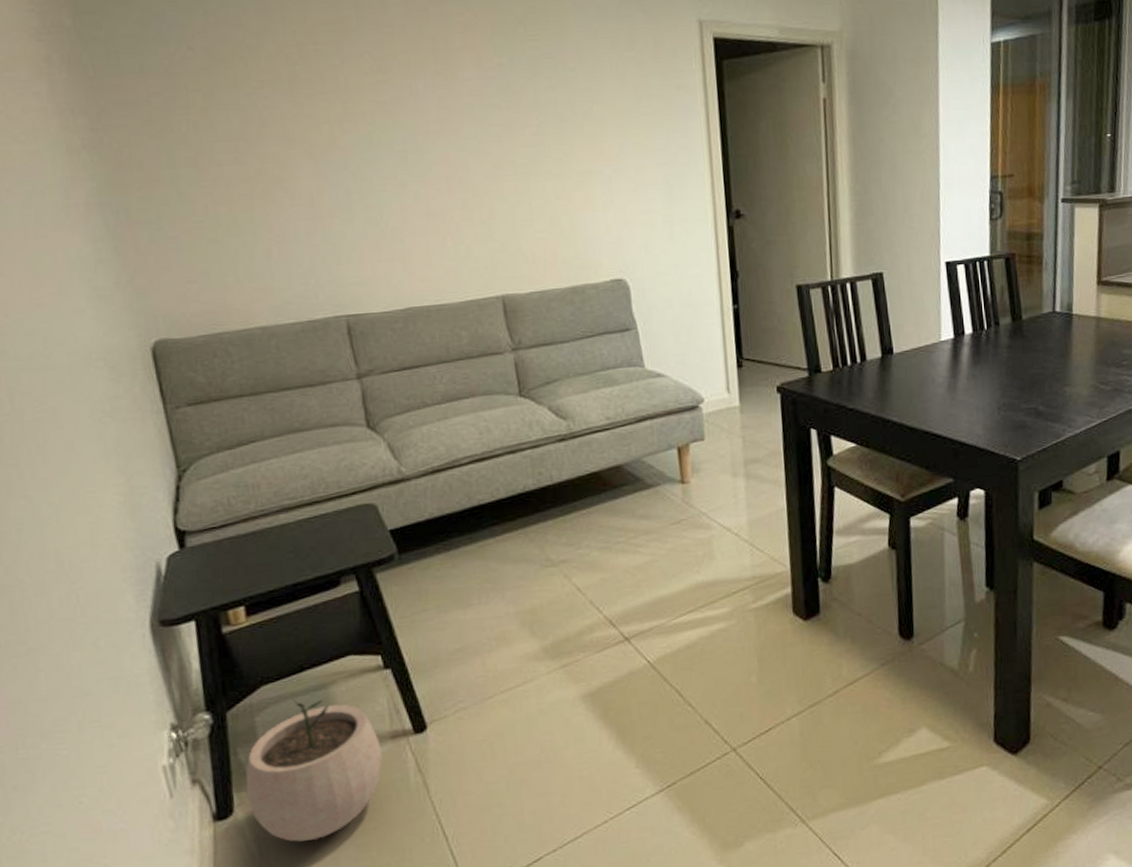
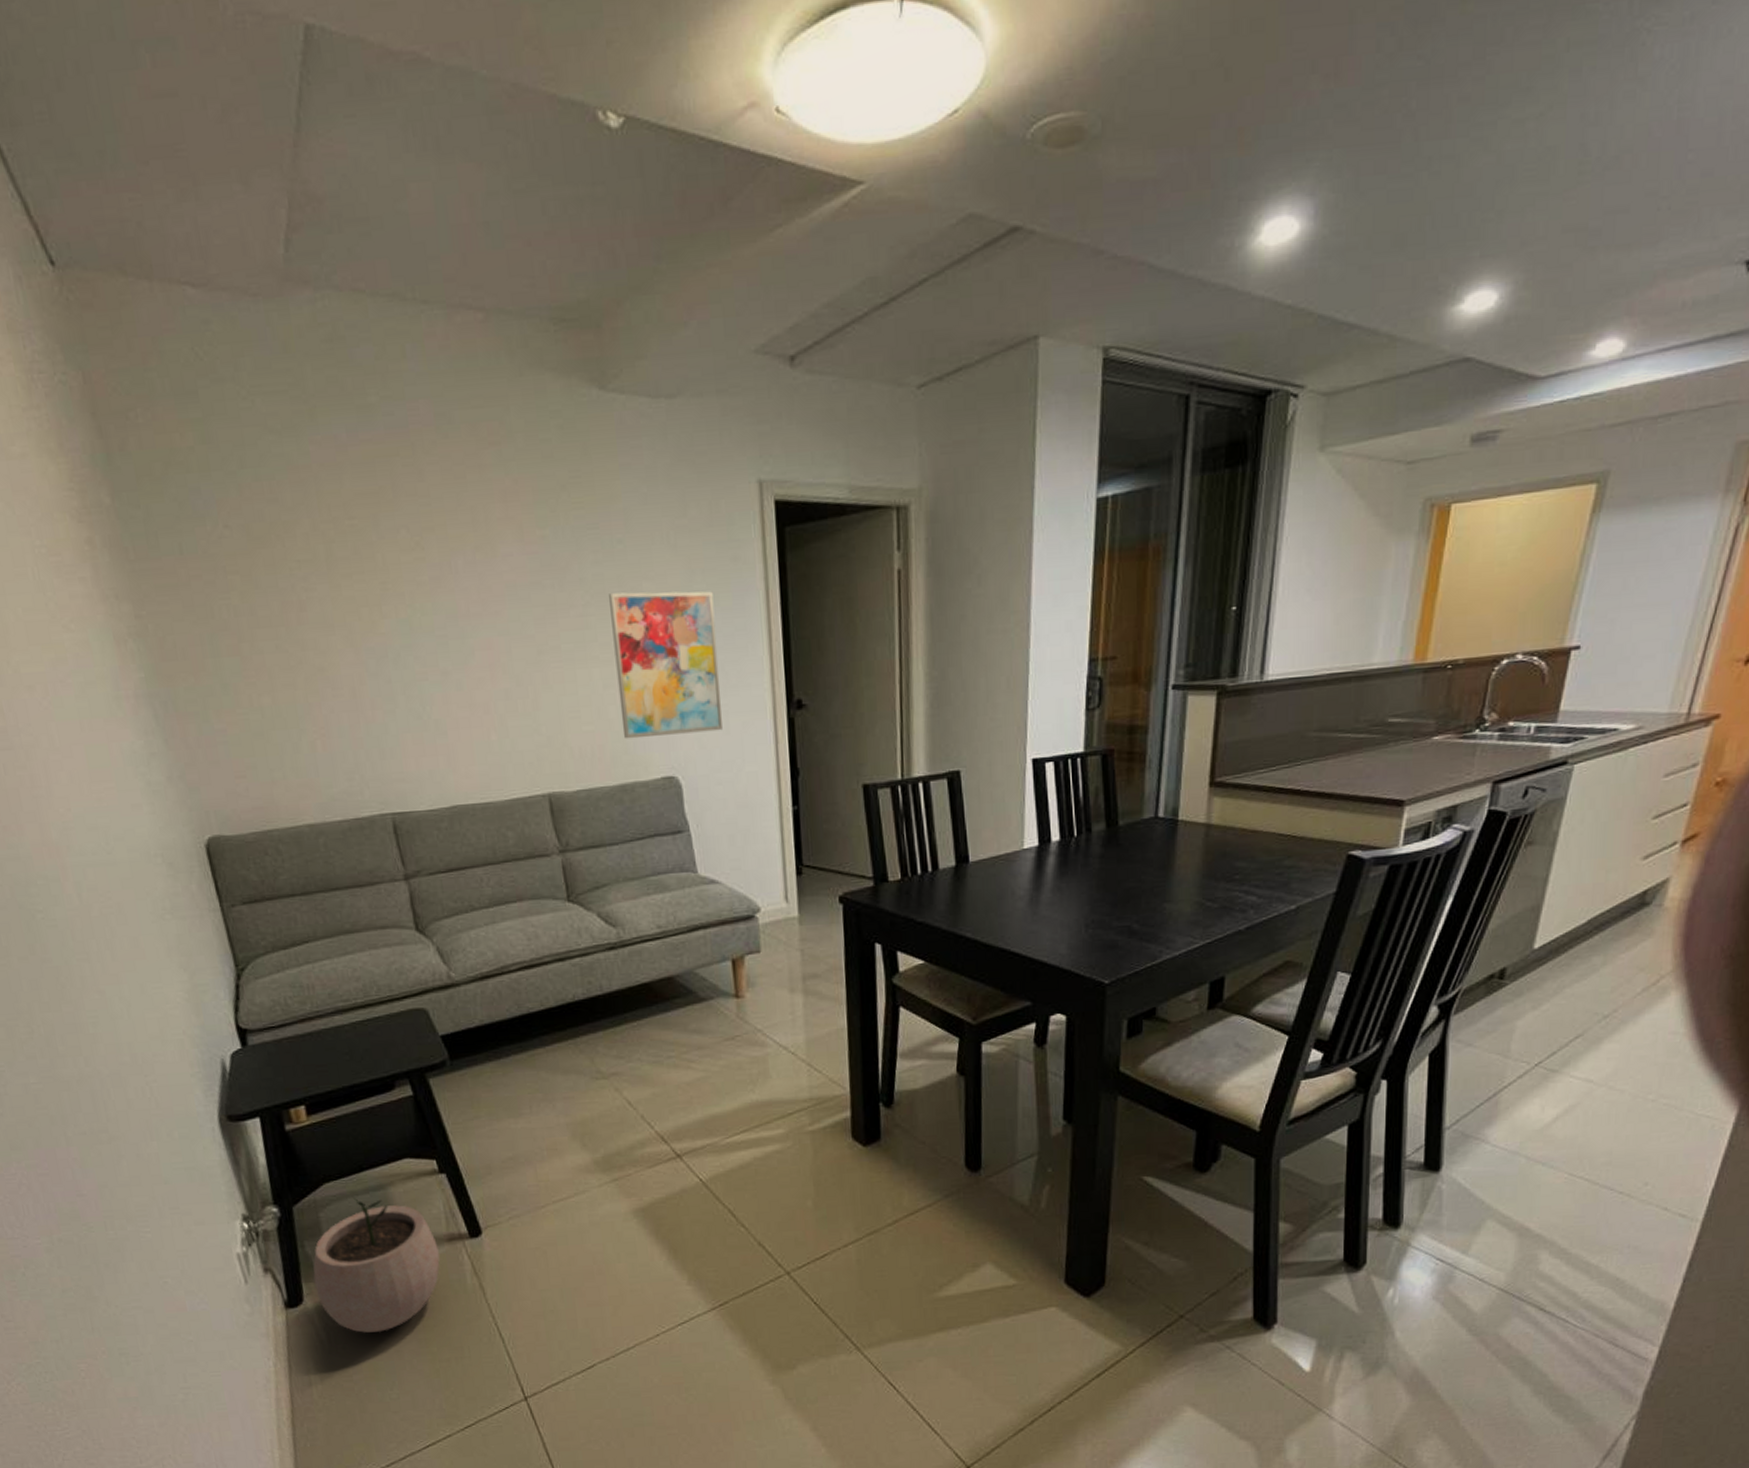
wall art: none [562,114,668,246] -> present [609,591,723,739]

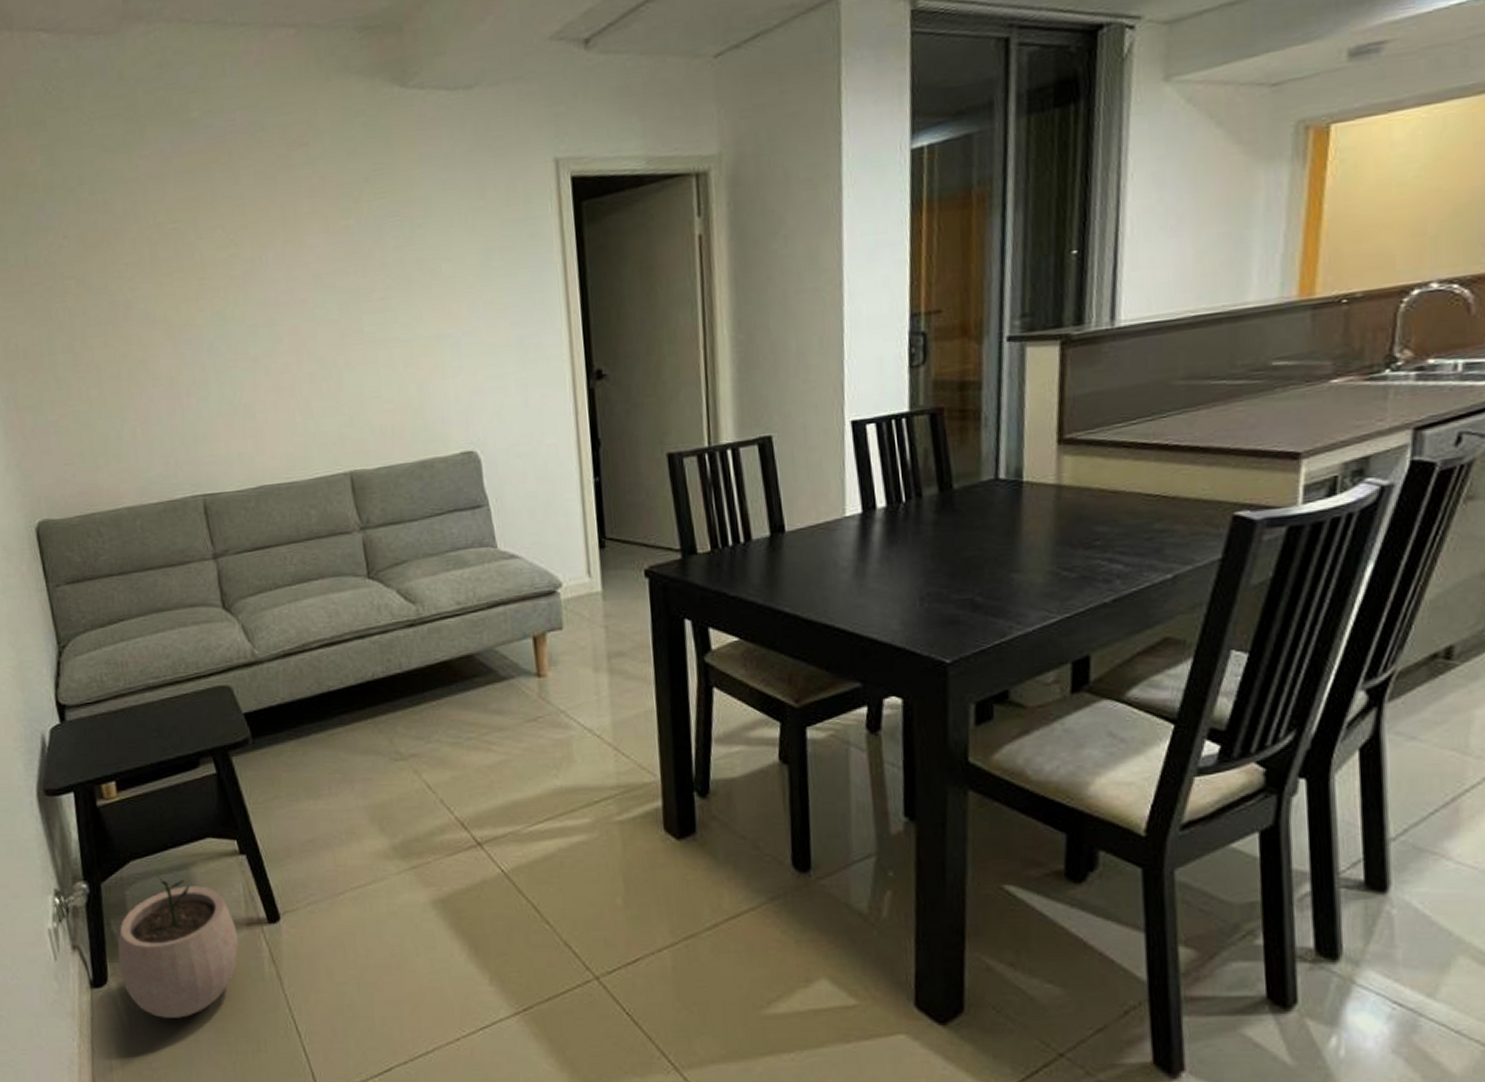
wall art: present [609,591,723,739] -> none [409,268,521,416]

